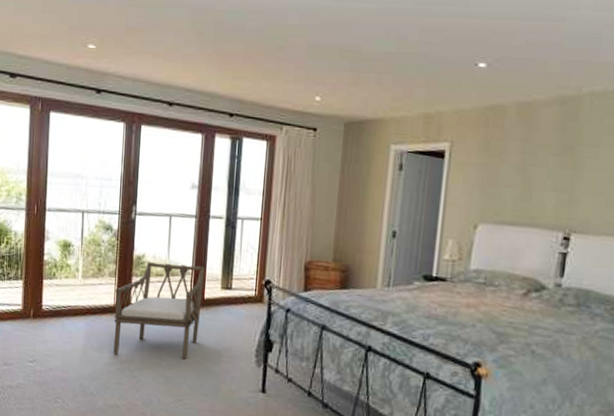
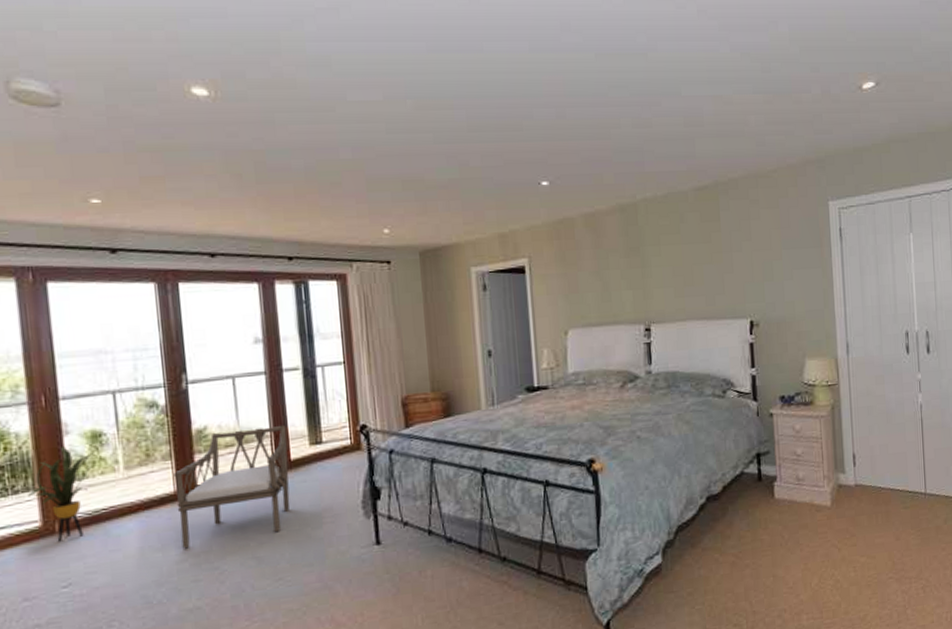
house plant: none [16,249,73,325] -> present [27,447,109,542]

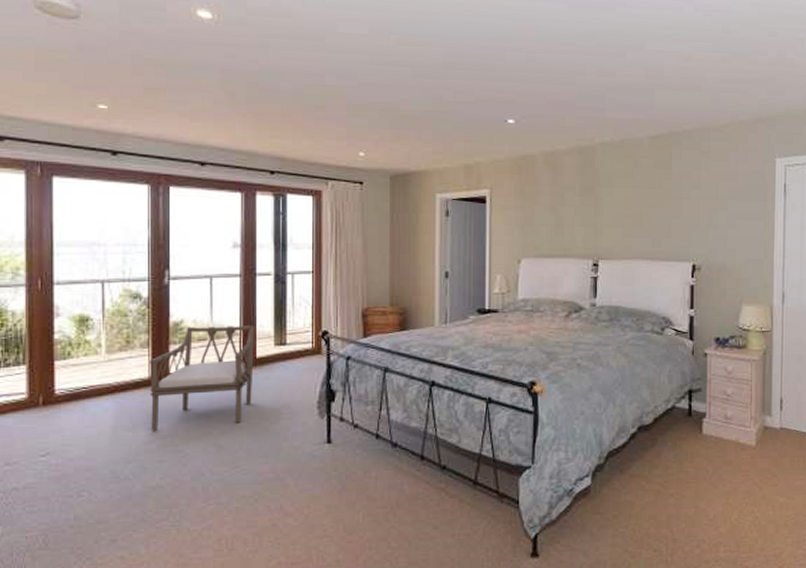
house plant: present [27,447,109,542] -> none [17,328,94,414]

